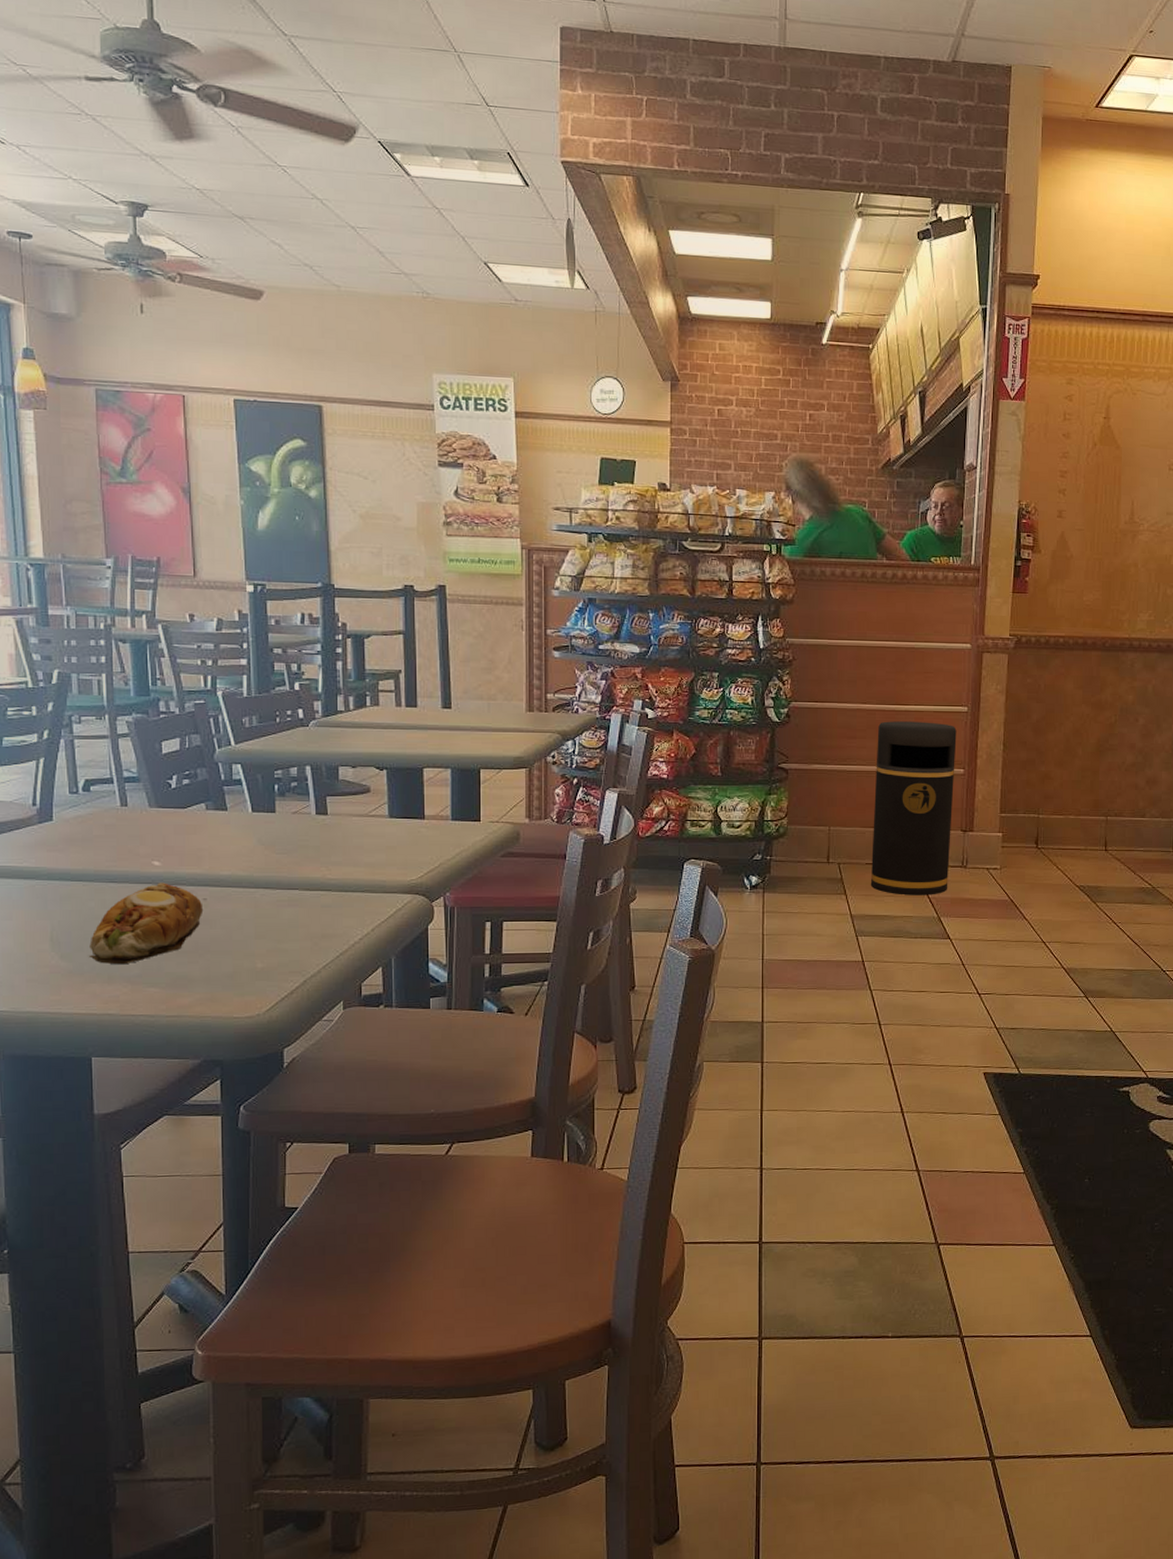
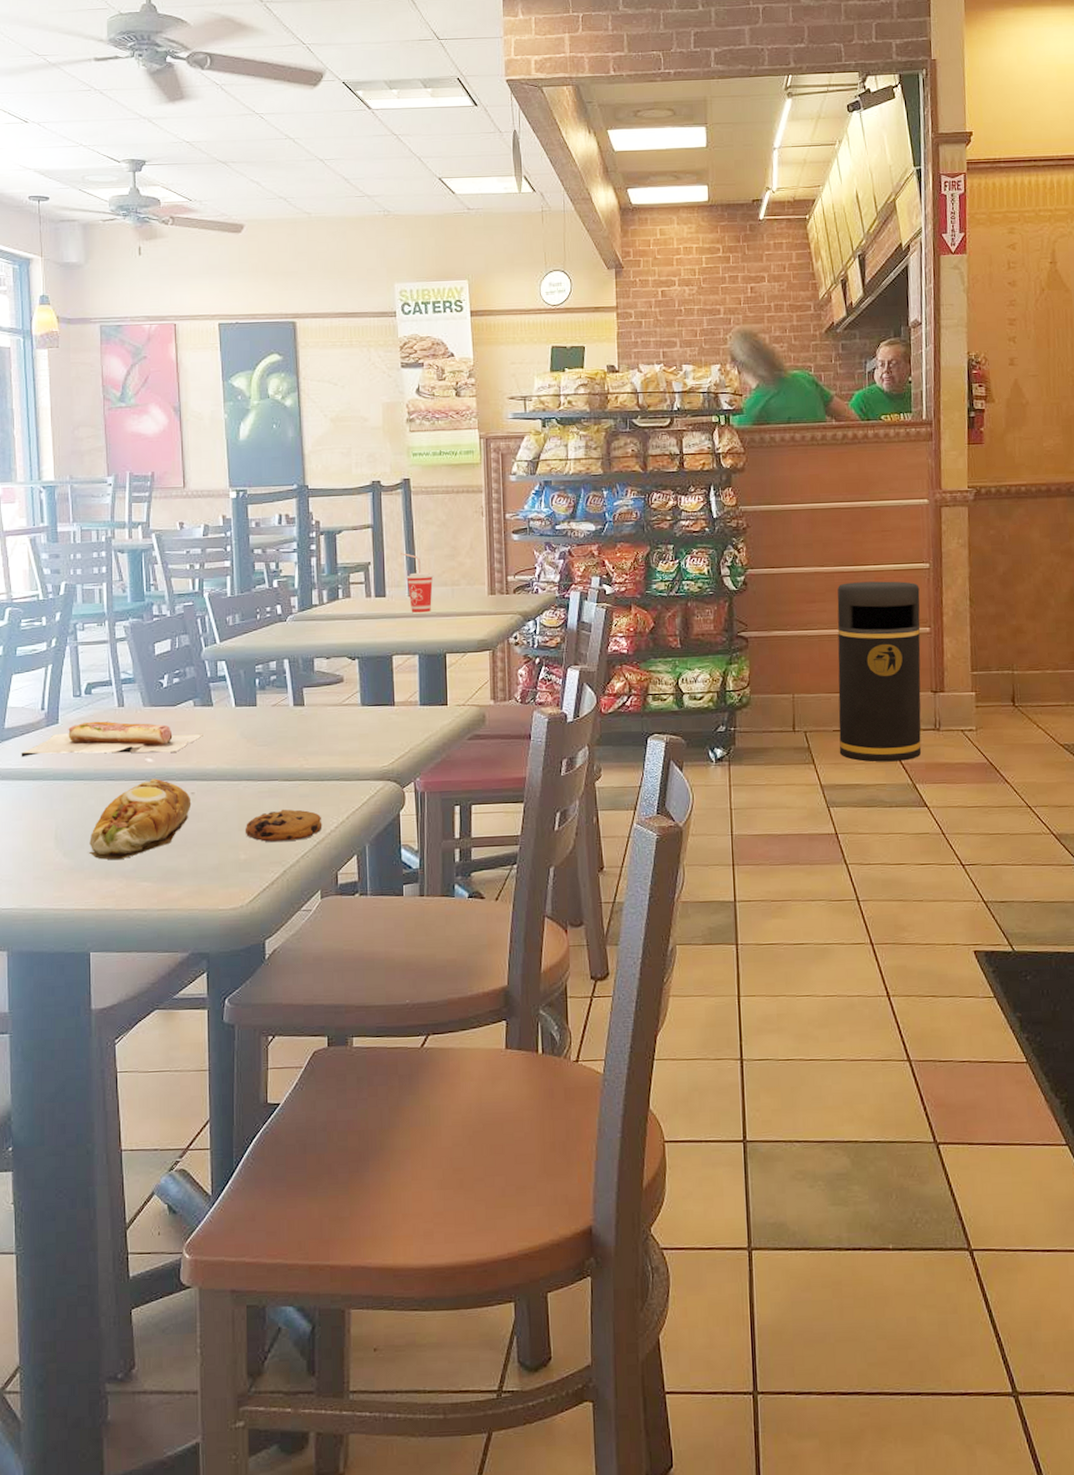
sandwich: none [9,820,217,856] -> present [21,721,203,758]
cookie: none [262,920,346,952] -> present [245,809,323,843]
beverage cup: none [434,661,469,727] -> present [400,552,434,614]

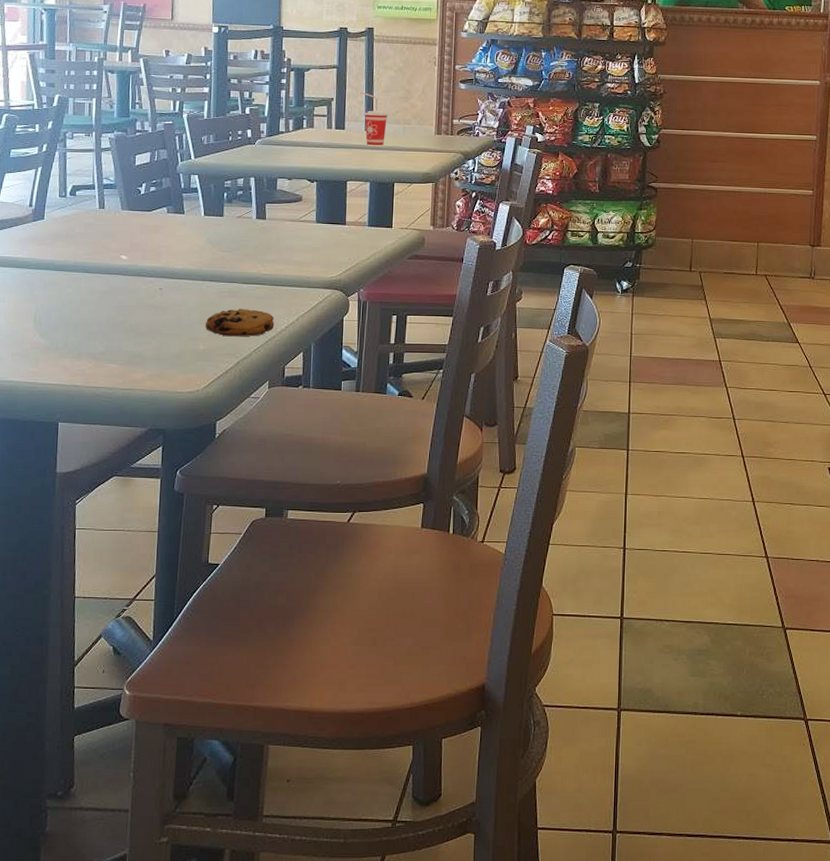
sandwich: present [21,721,203,758] -> none [8,219,174,252]
sandwich: present [88,778,192,860] -> none [63,274,159,343]
trash bin: present [837,581,922,762] -> none [728,147,807,303]

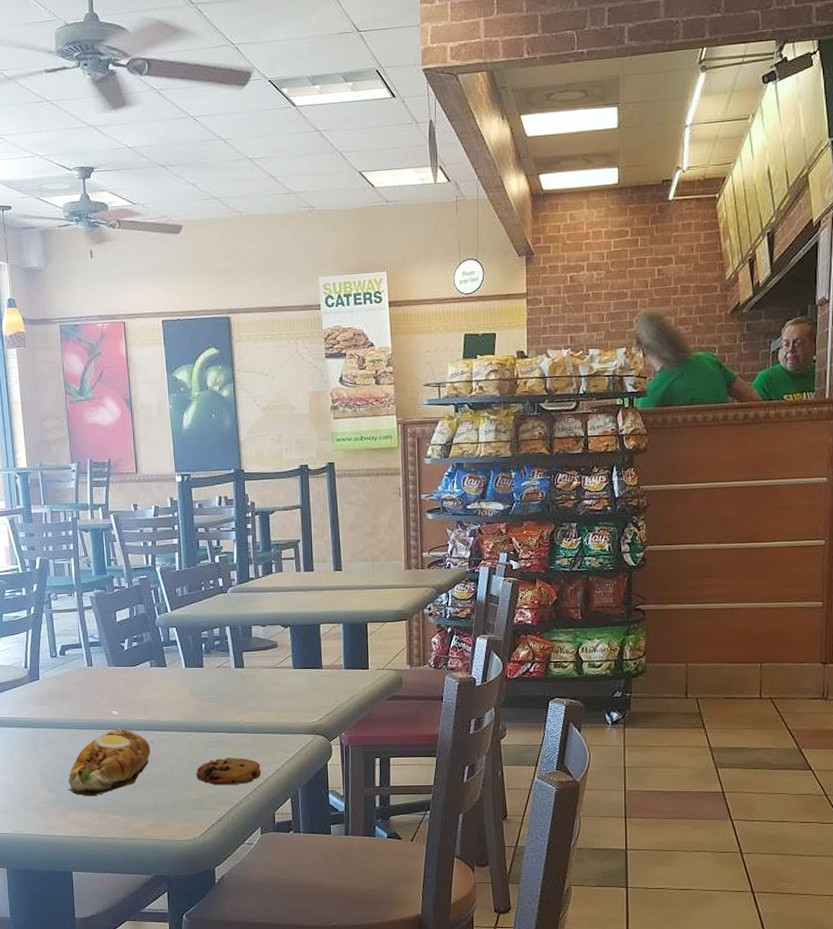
sandwich: none [63,274,159,343] -> present [68,728,151,796]
beverage cup: present [360,91,388,146] -> none [326,530,356,586]

